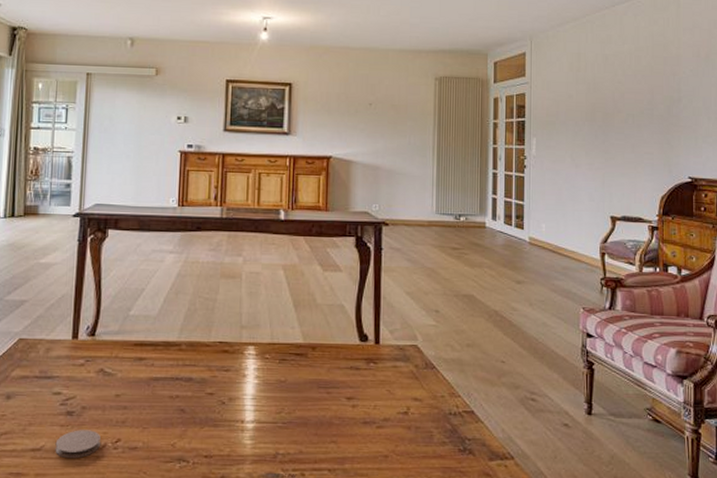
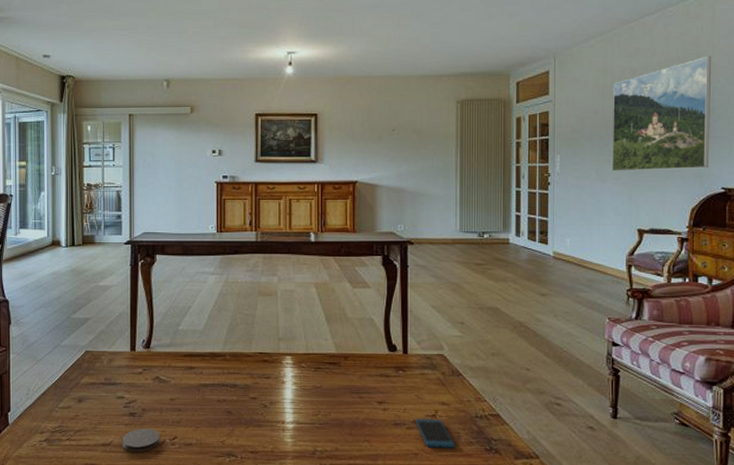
smartphone: none [386,416,428,449] -> present [415,419,456,448]
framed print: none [585,47,677,157] -> present [611,56,711,171]

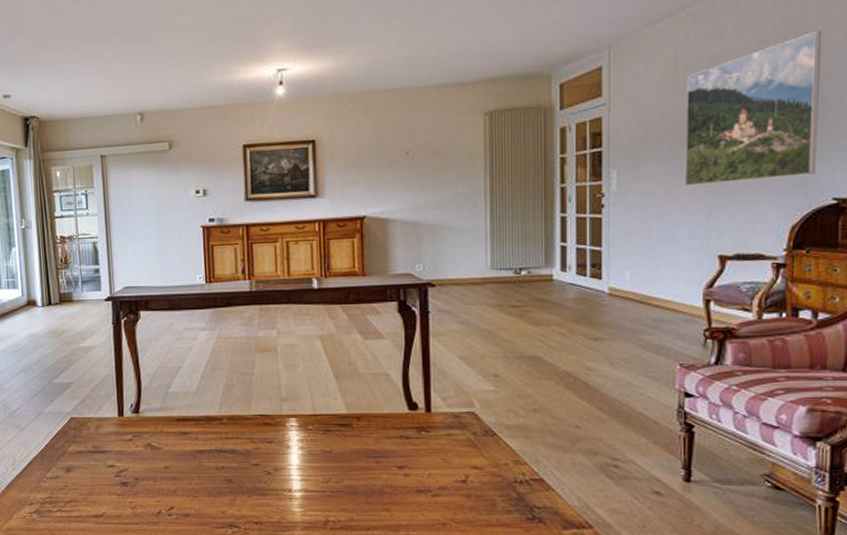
coaster: present [122,428,160,453] -> none [115,498,155,524]
smartphone: present [415,419,456,448] -> none [442,485,491,517]

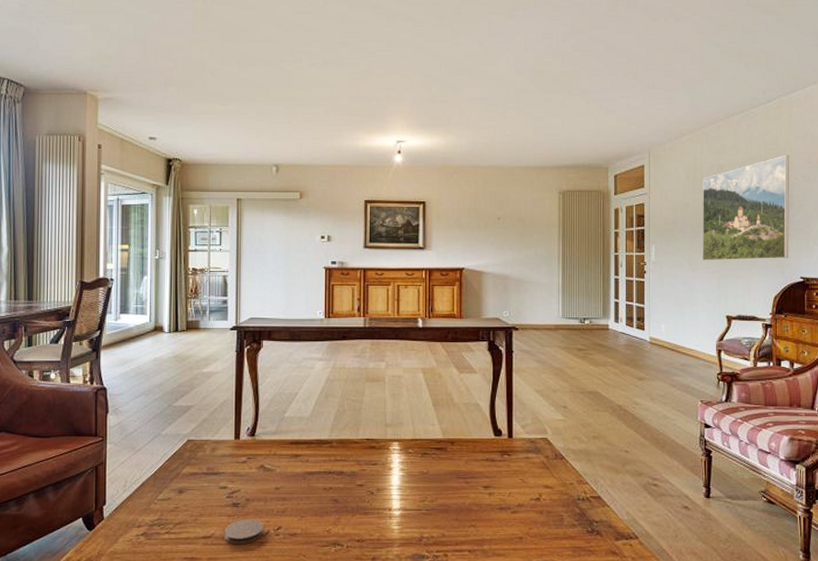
coaster: none [115,498,155,524] -> present [224,519,264,545]

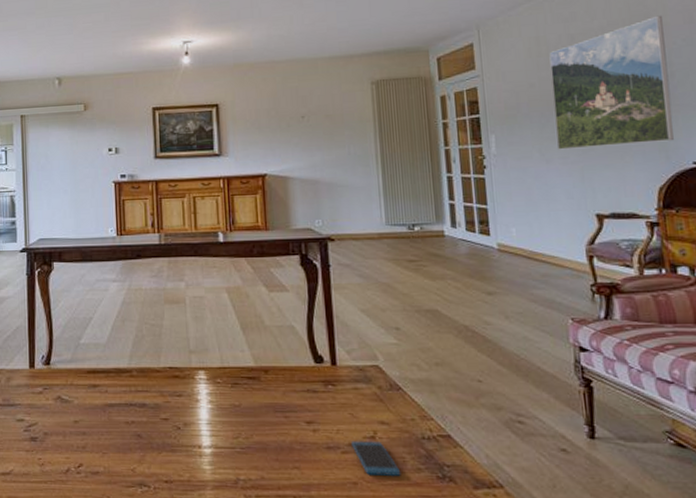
coaster: present [224,519,264,545] -> none [23,455,64,483]
smartphone: none [520,502,559,531] -> present [351,441,401,476]

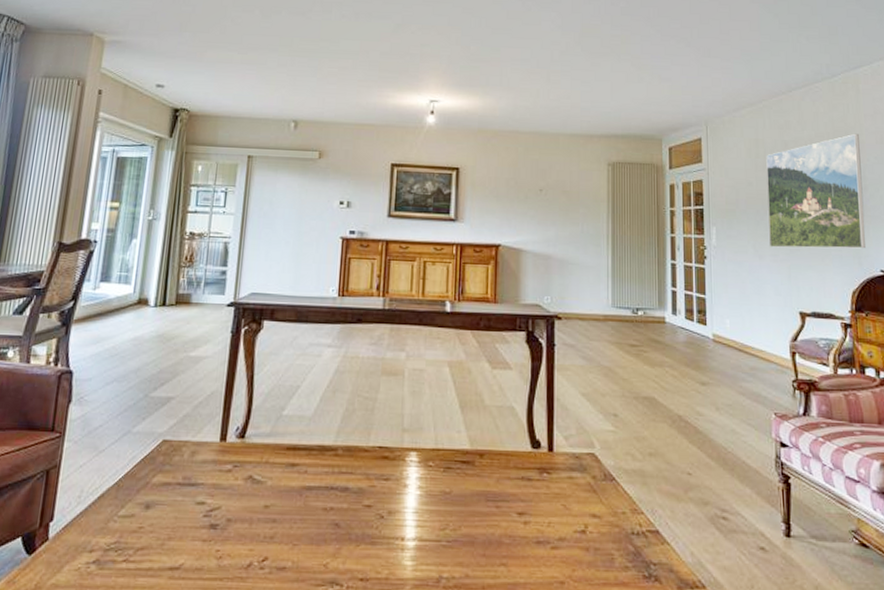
smartphone: present [351,441,401,476] -> none [562,535,609,575]

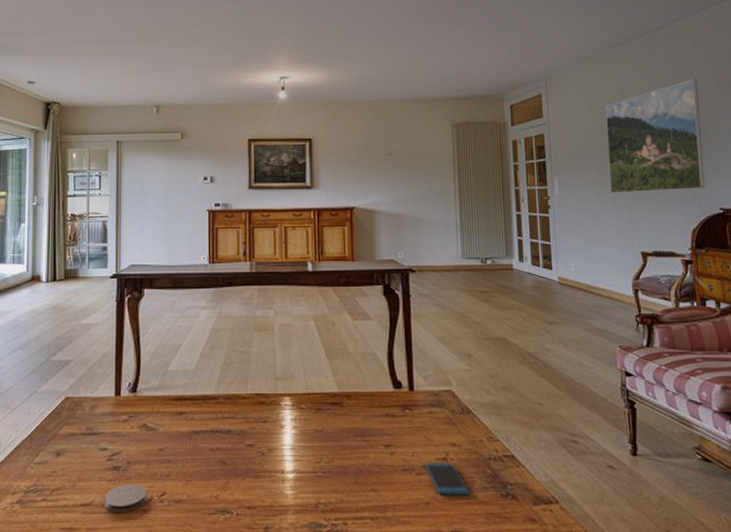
coaster: none [195,545,246,580] -> present [104,484,146,513]
smartphone: none [562,535,609,575] -> present [425,463,469,495]

